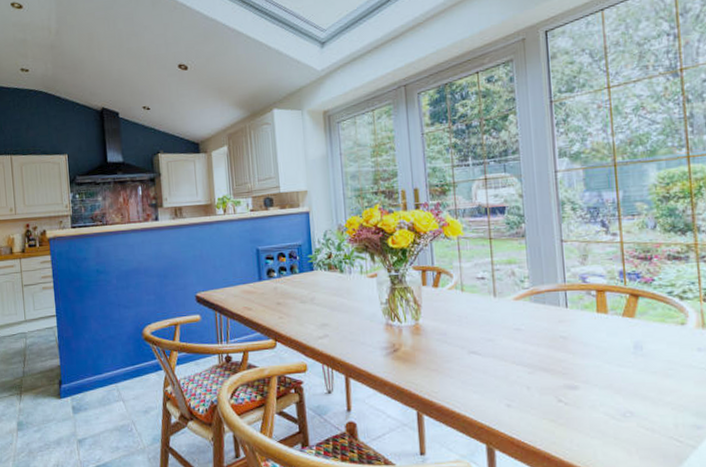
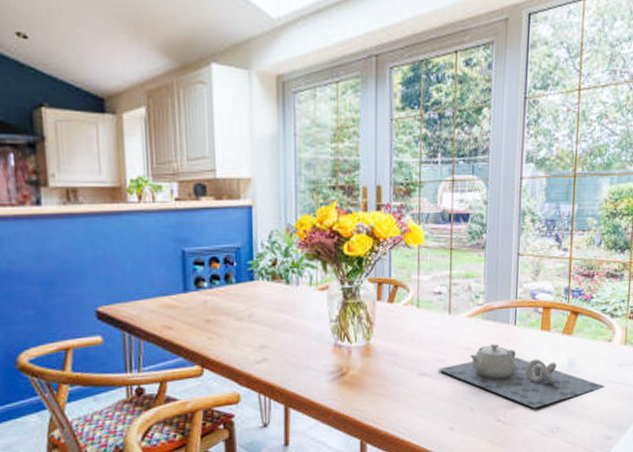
teapot: none [488,324,684,391] -> present [438,343,605,409]

